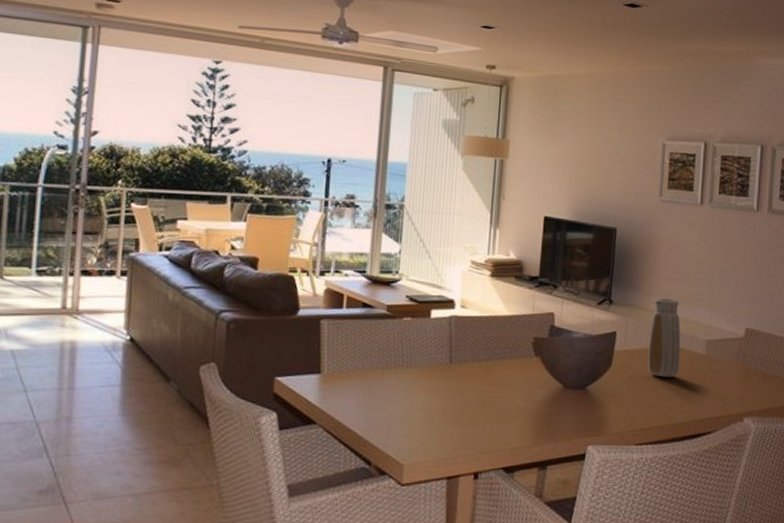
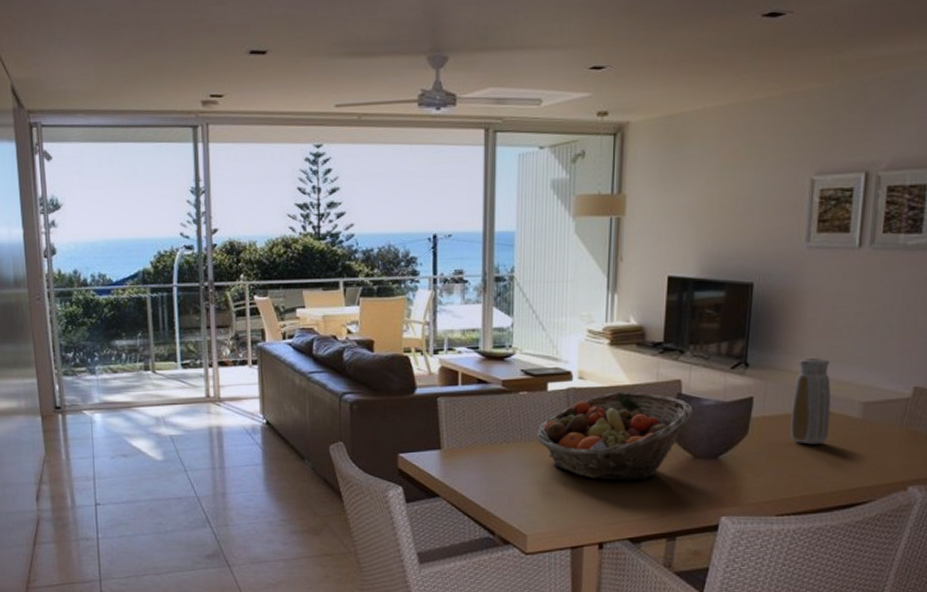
fruit basket: none [419,321,565,409] -> present [537,391,693,481]

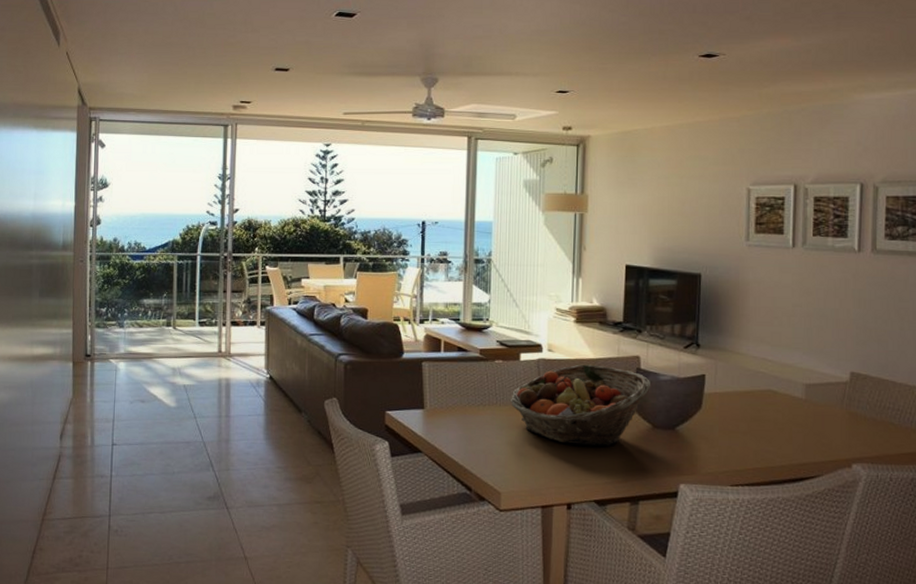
vase: present [790,358,831,445] -> none [741,342,776,421]

